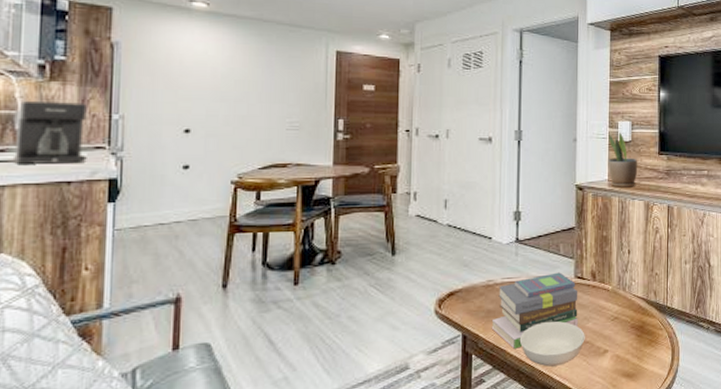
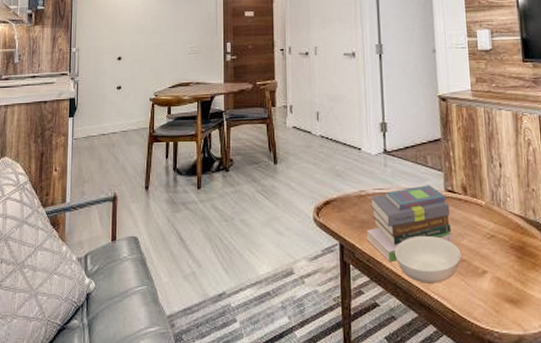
coffee maker: present [12,100,87,166] -> none [12,40,56,90]
potted plant: present [608,133,638,188] -> none [468,41,502,98]

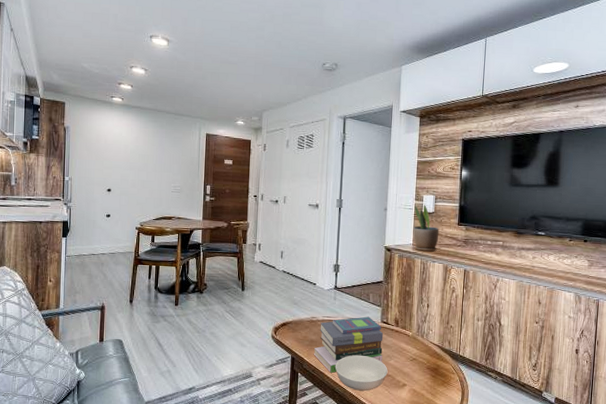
potted plant: none [468,41,502,98] -> present [413,205,439,252]

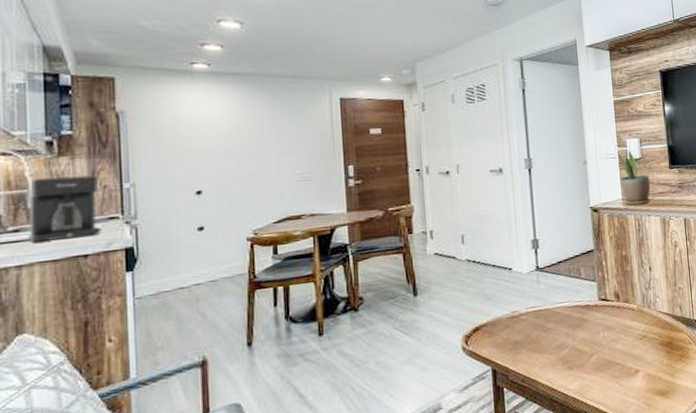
coffee maker: none [10,166,51,210] -> present [27,175,102,243]
books: present [313,316,384,373] -> none [519,296,607,378]
bowl: present [334,354,388,391] -> none [549,345,615,393]

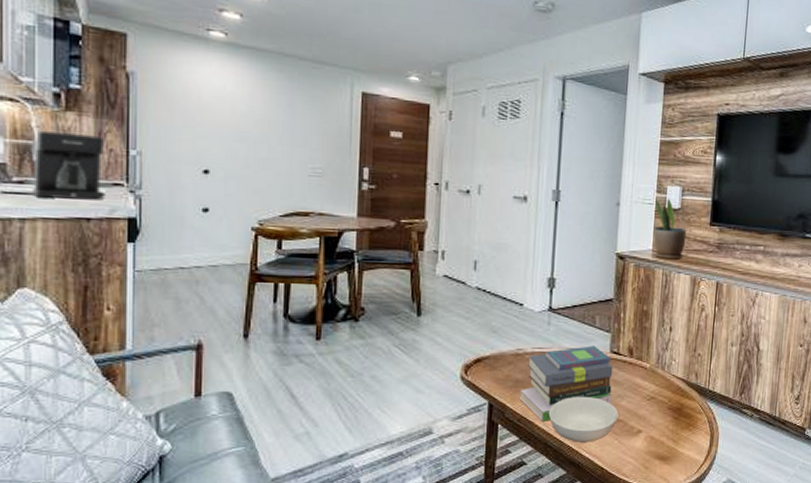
books: none [519,296,607,378] -> present [519,346,614,422]
bowl: none [549,345,615,393] -> present [548,396,618,443]

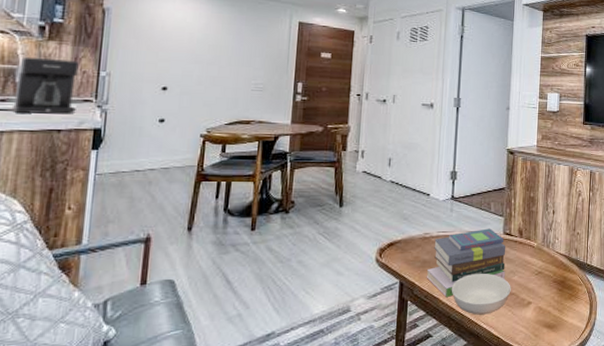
potted plant: present [653,199,687,260] -> none [537,103,564,153]

